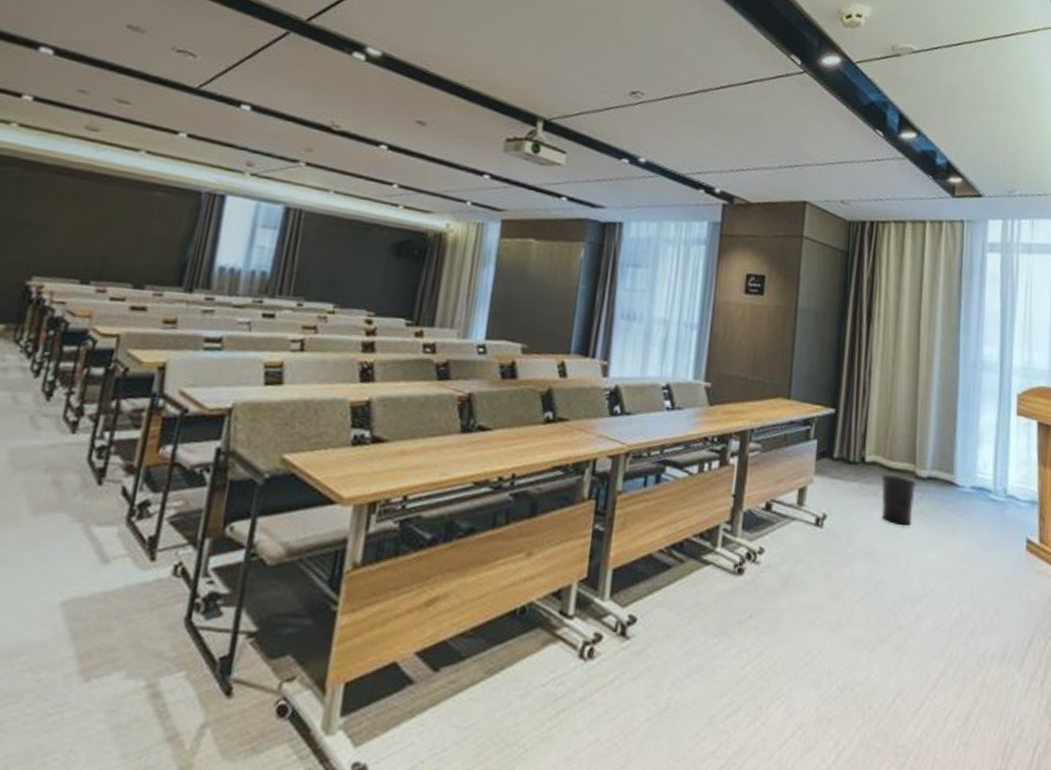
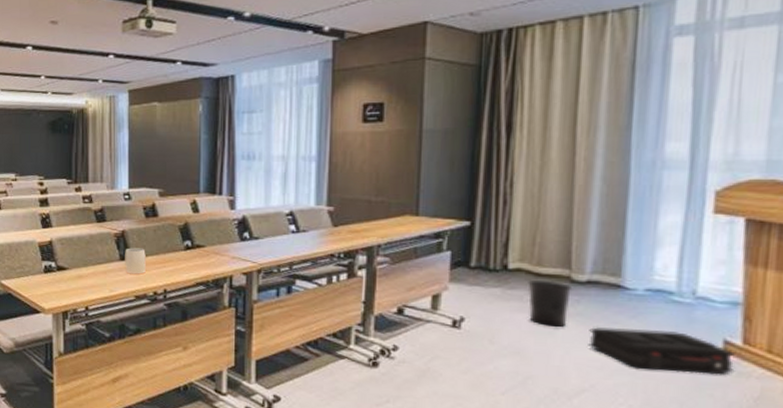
mug: none [465,416,496,453] -> present [125,248,147,275]
briefcase: none [928,526,1035,575] -> present [588,327,735,375]

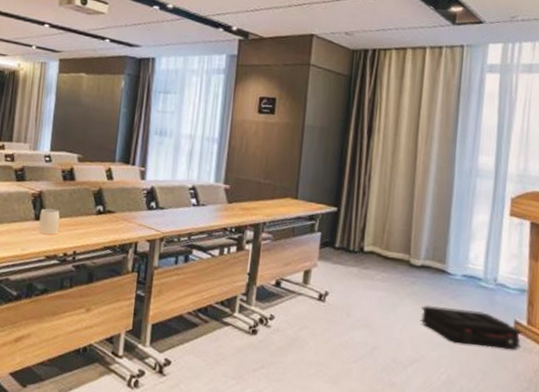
waste bin: present [527,279,573,327] -> none [377,261,411,304]

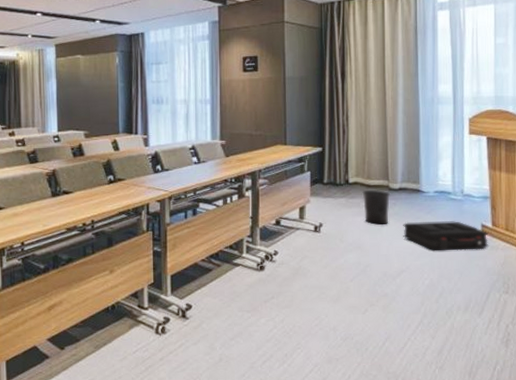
mug: present [39,208,60,235] -> none [56,184,76,209]
waste bin: none [377,261,411,304] -> present [362,190,391,225]

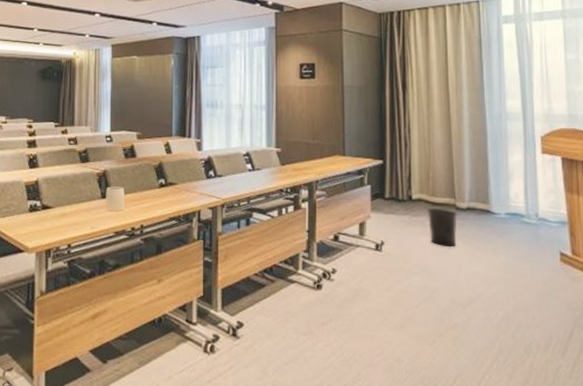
mug: none [56,184,76,209] -> present [106,186,126,211]
briefcase: present [403,221,489,251] -> none [472,246,570,281]

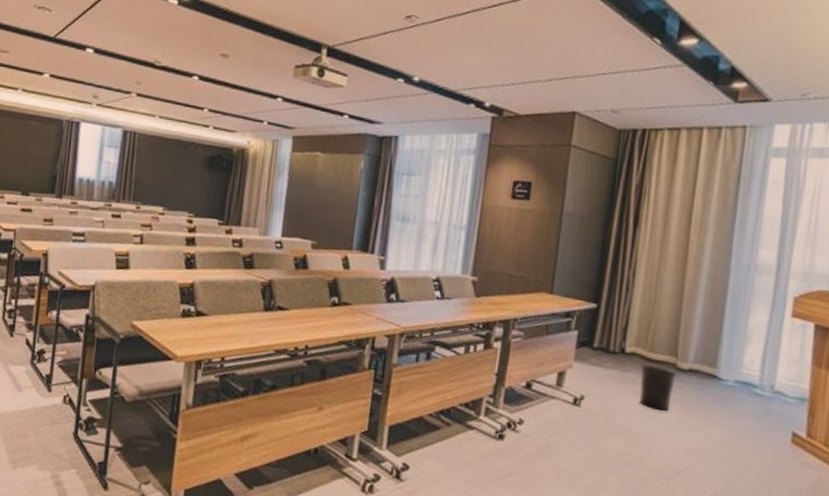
mug: present [106,186,126,211] -> none [268,298,292,328]

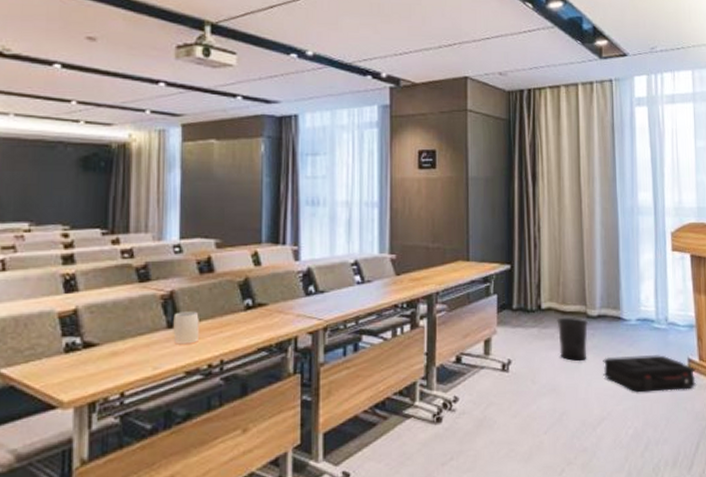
mug: none [268,298,292,328] -> present [173,311,200,345]
briefcase: none [686,413,800,464] -> present [603,355,697,393]

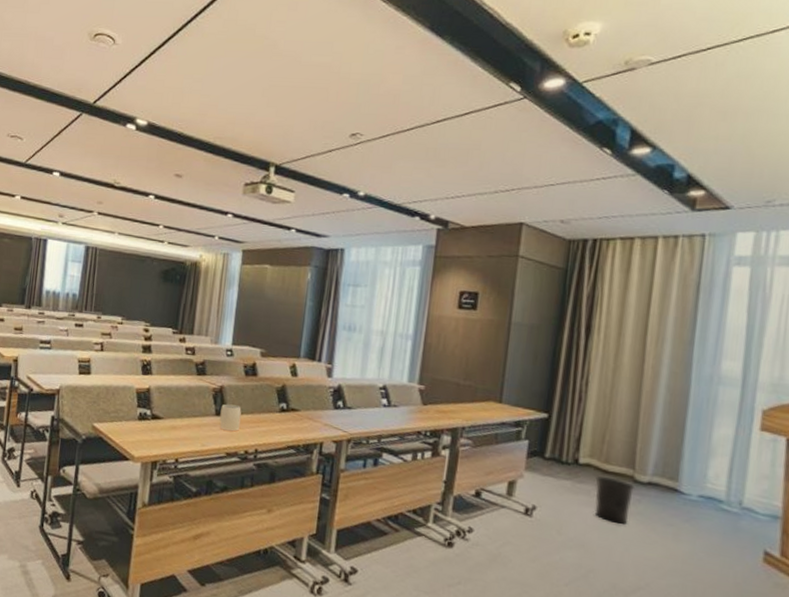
briefcase: present [603,355,697,393] -> none [646,527,773,585]

